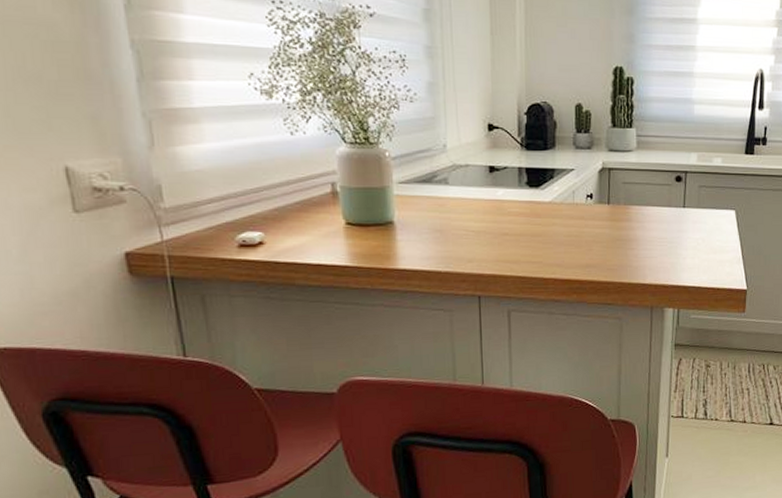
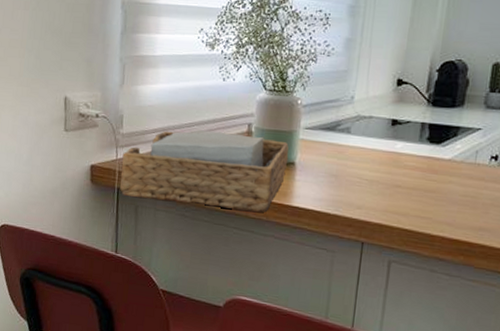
napkin holder: none [170,195,386,286] -> present [120,130,289,213]

